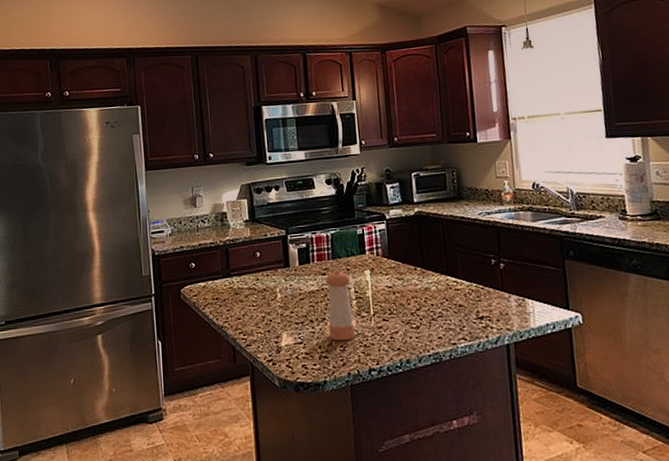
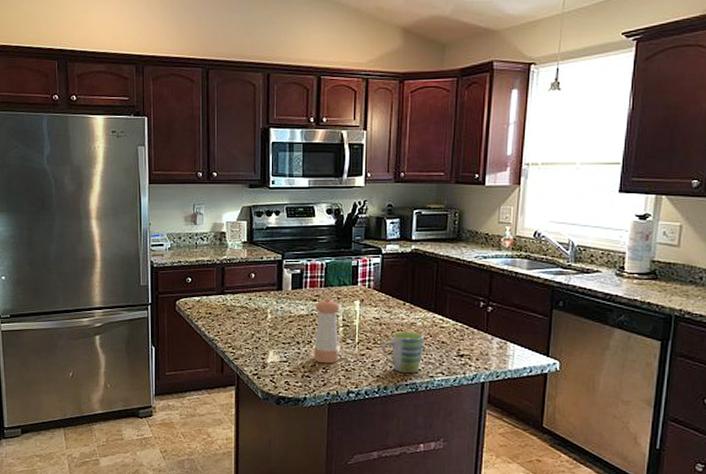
mug: none [398,297,442,343] -> present [381,331,425,373]

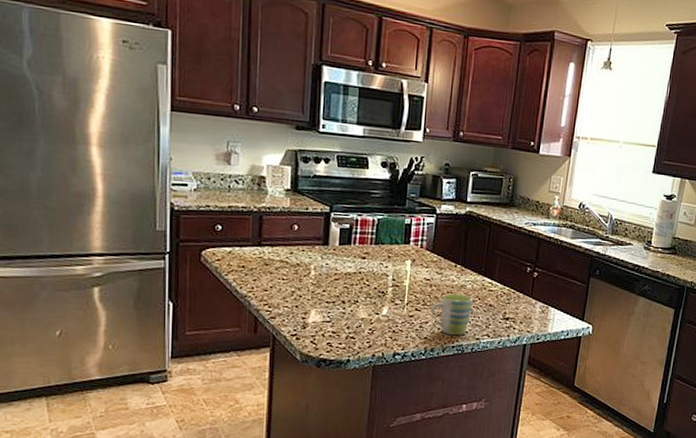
pepper shaker: present [314,298,340,364] -> none [360,256,390,325]

